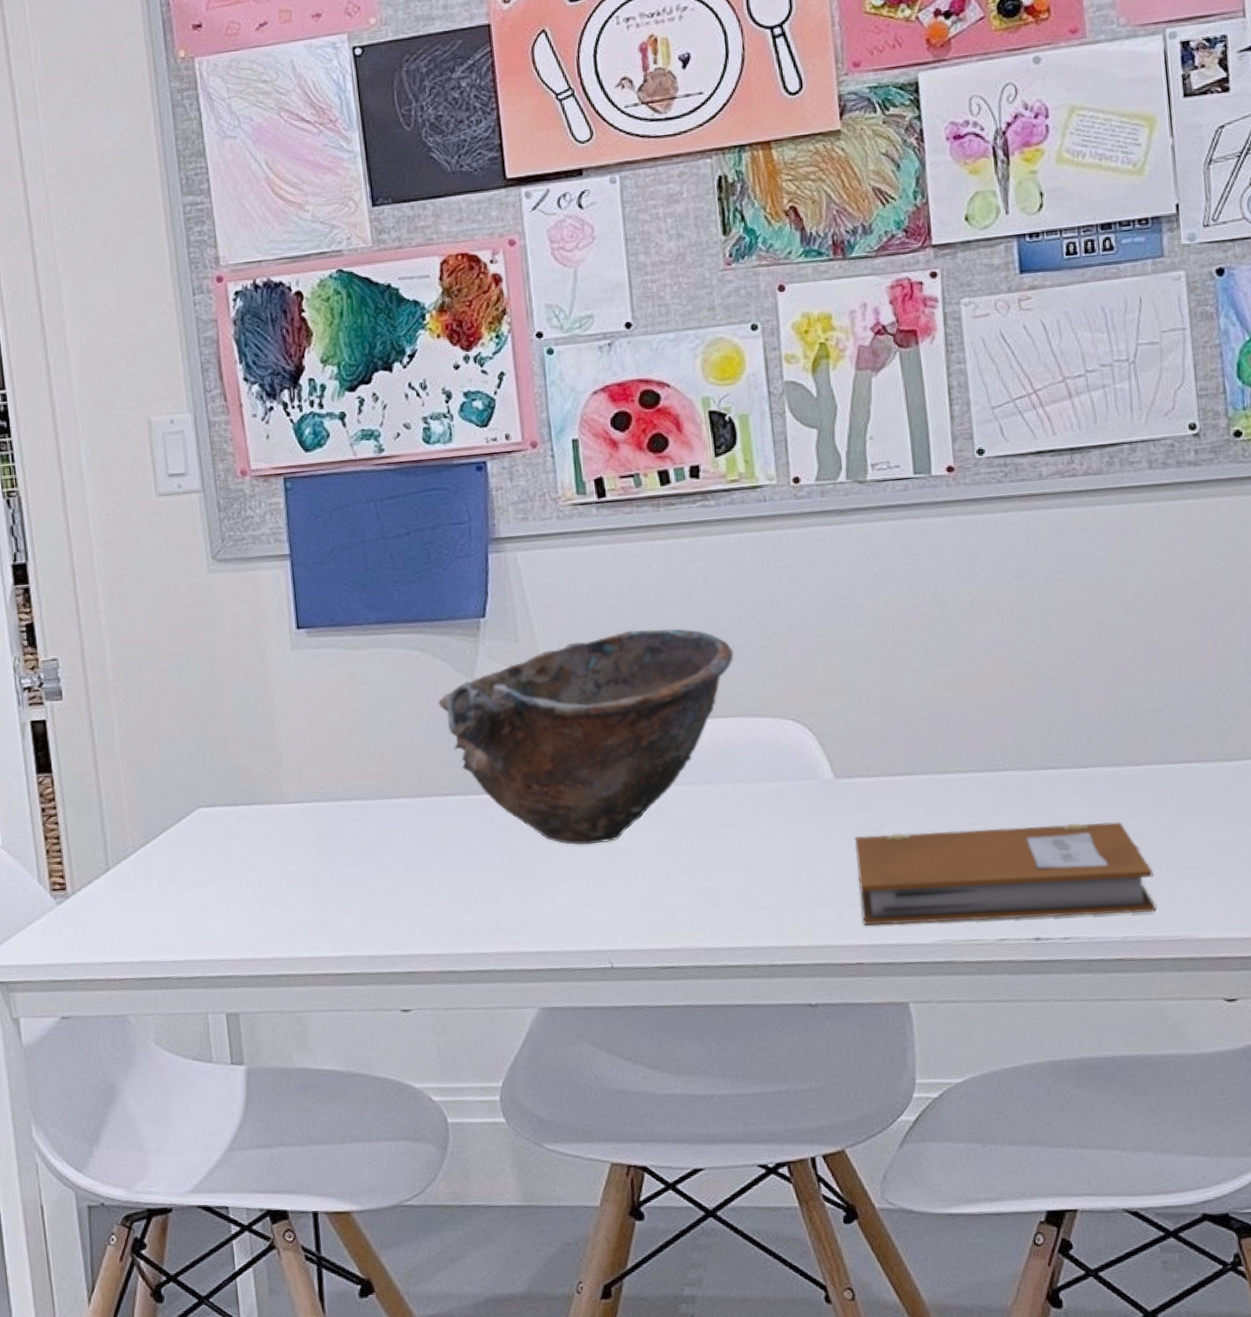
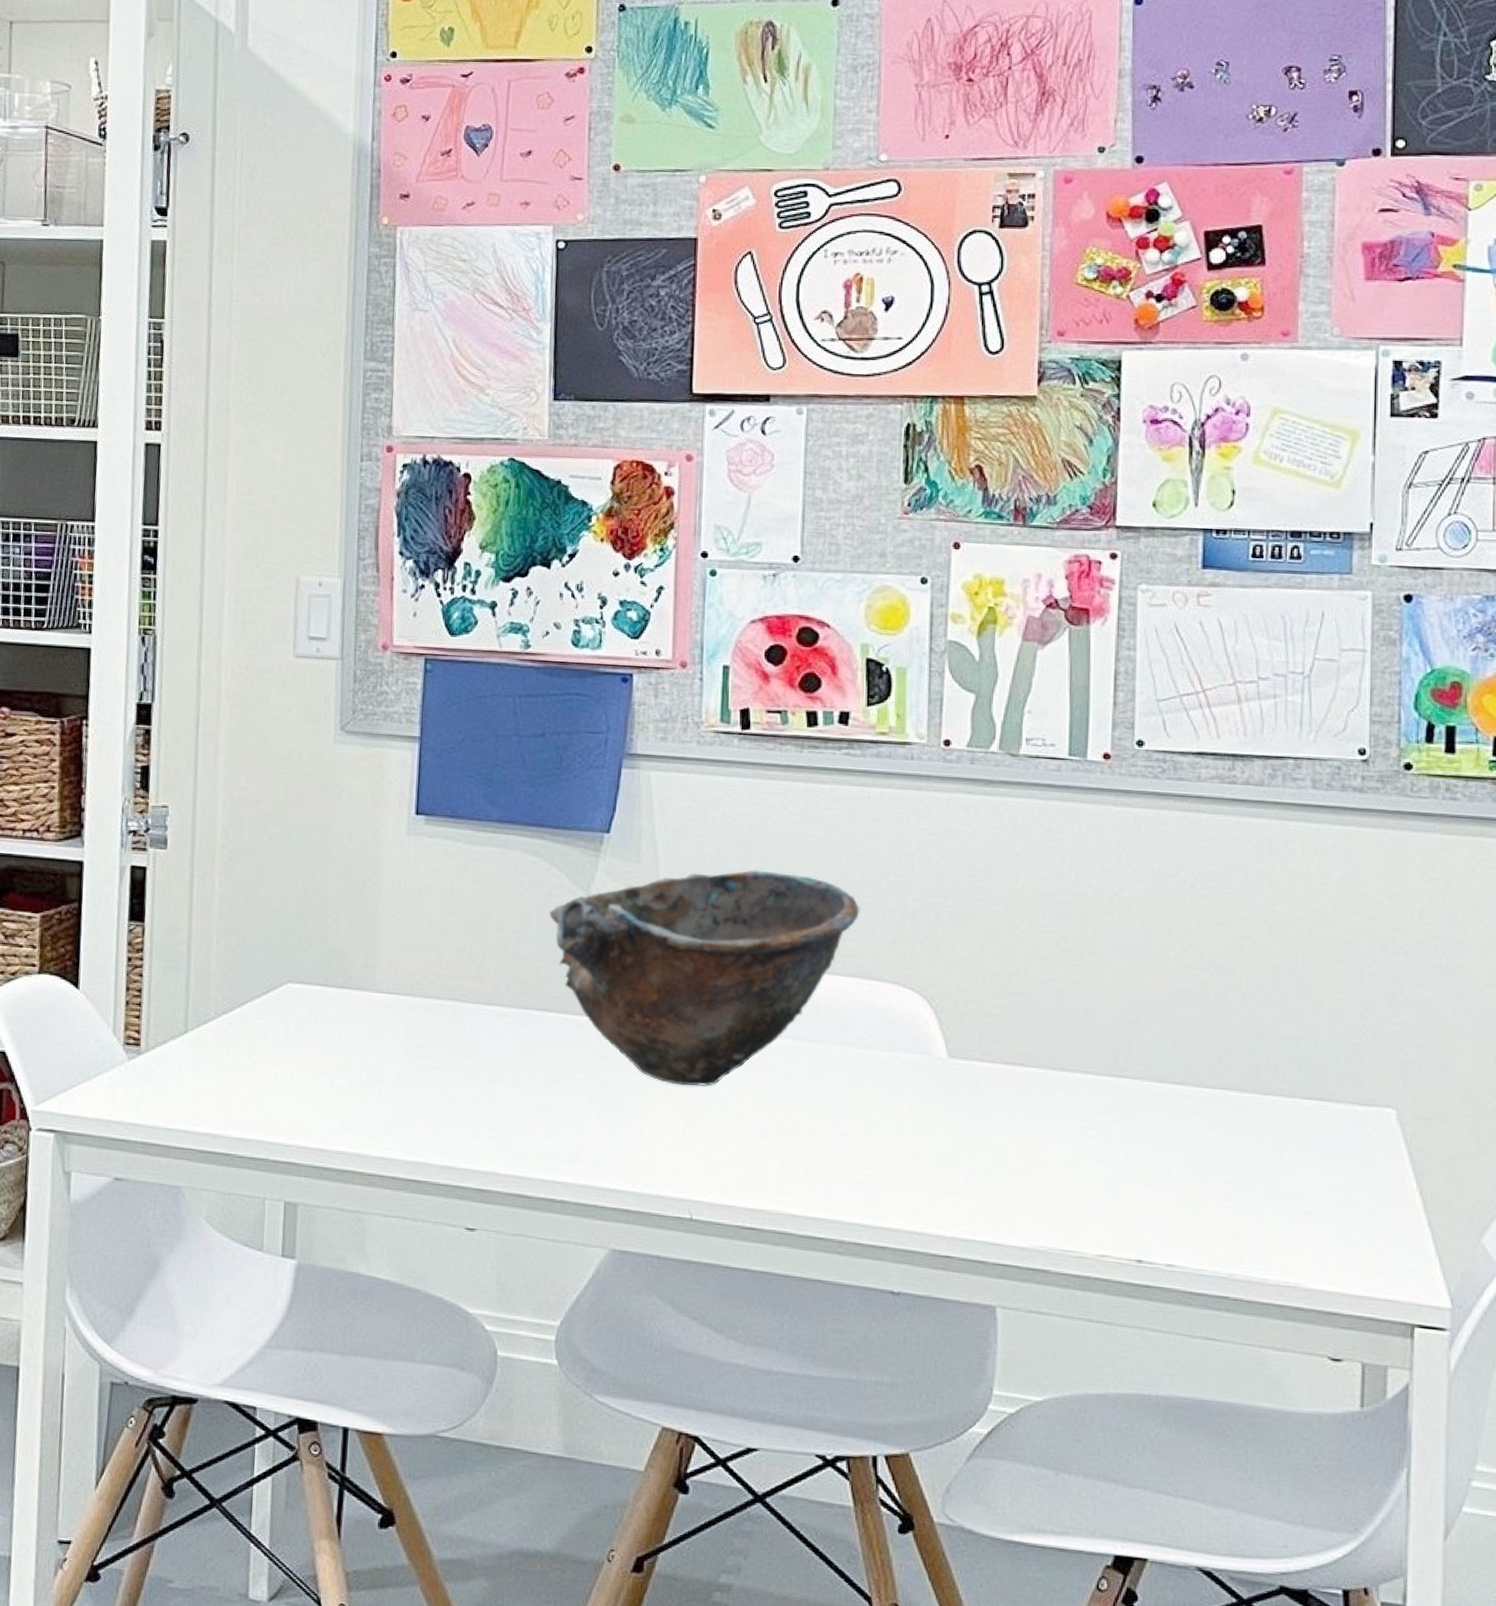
notebook: present [854,822,1156,925] -> none [958,1122,1269,1253]

